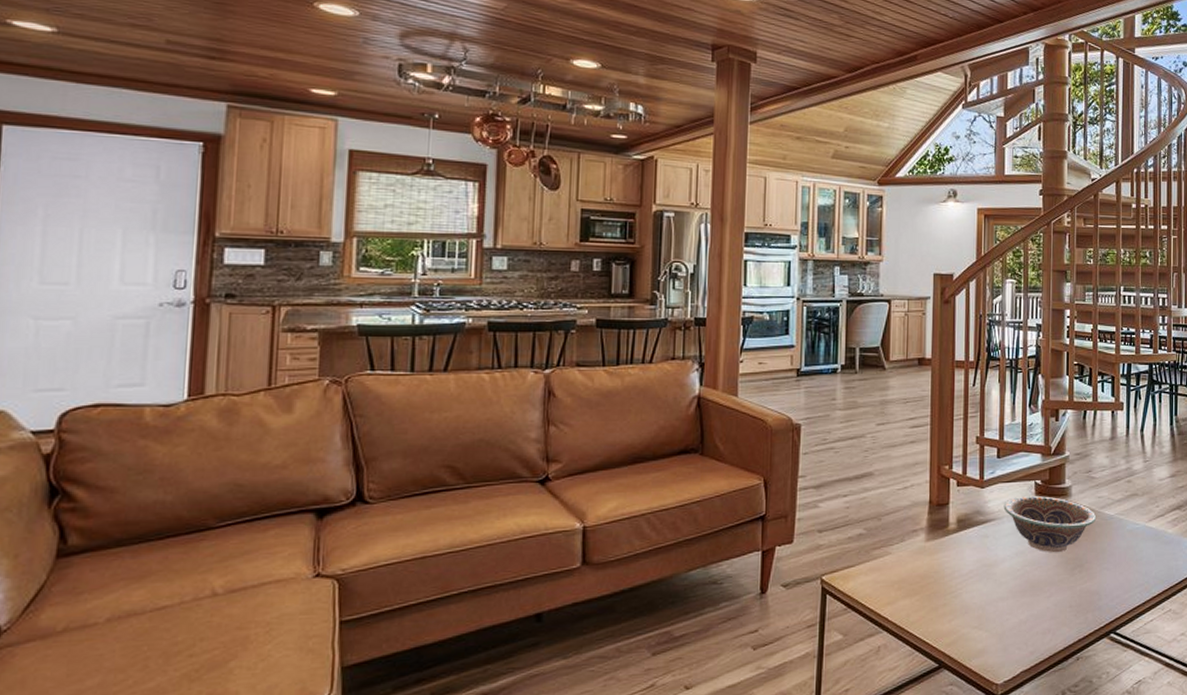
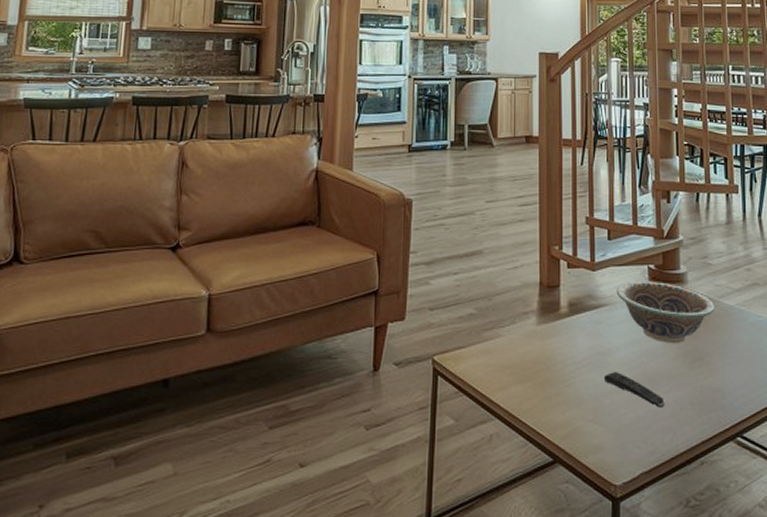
remote control: none [989,581,1046,612] -> present [603,372,665,408]

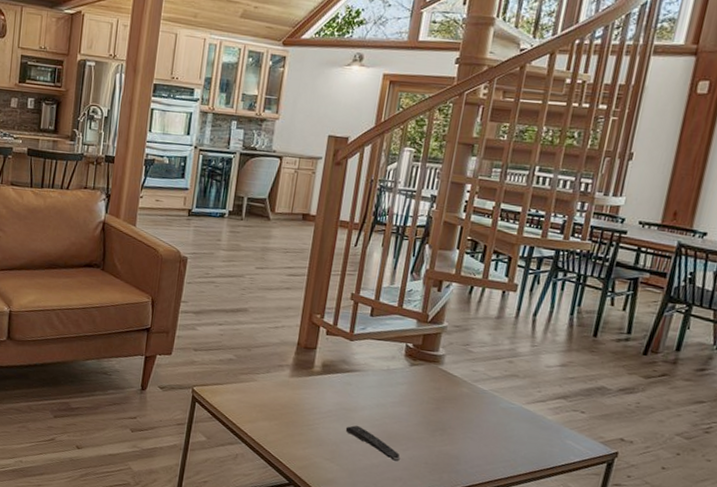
decorative bowl: present [616,280,716,344] -> none [370,354,468,414]

